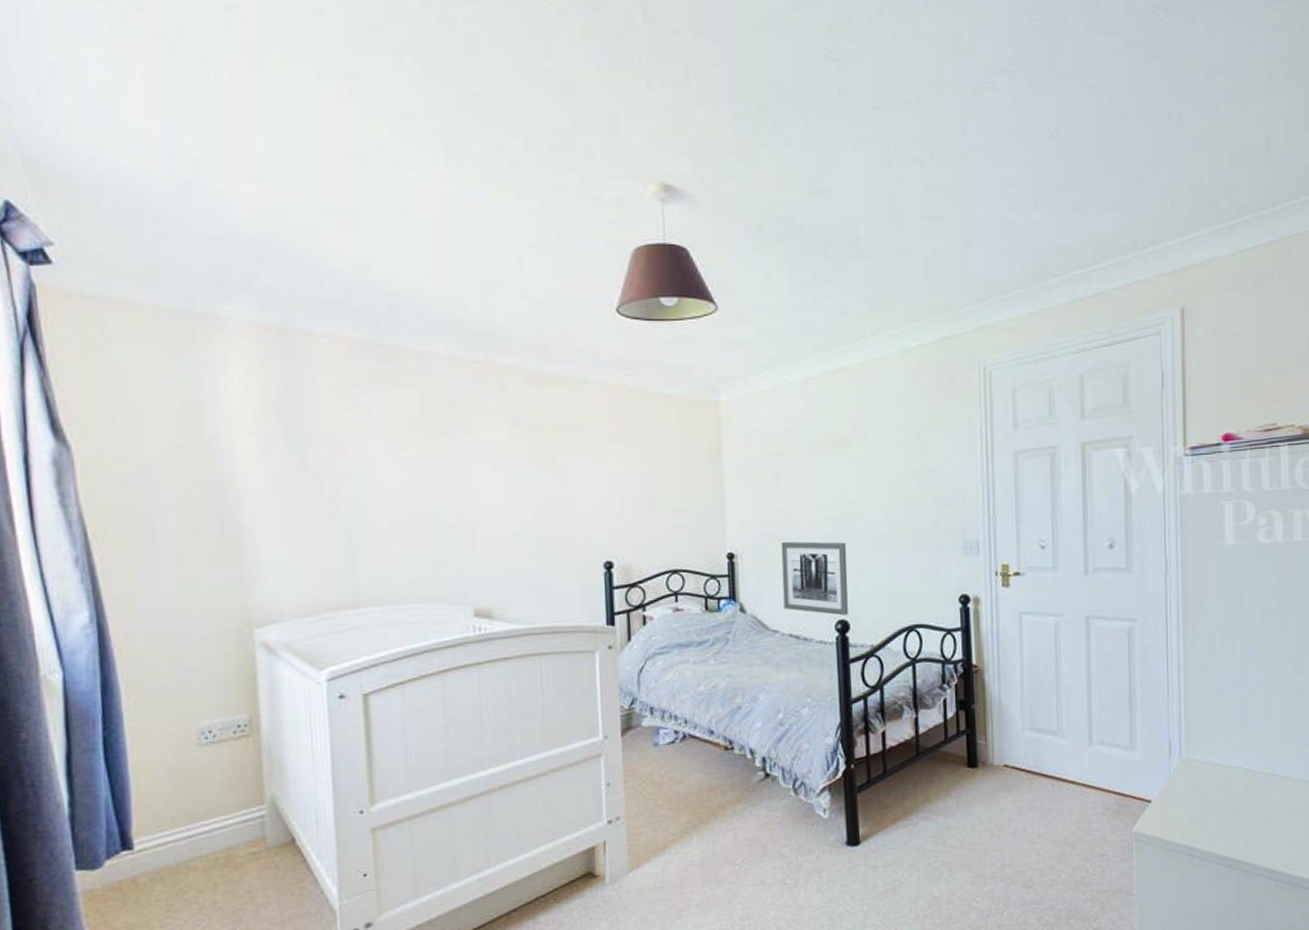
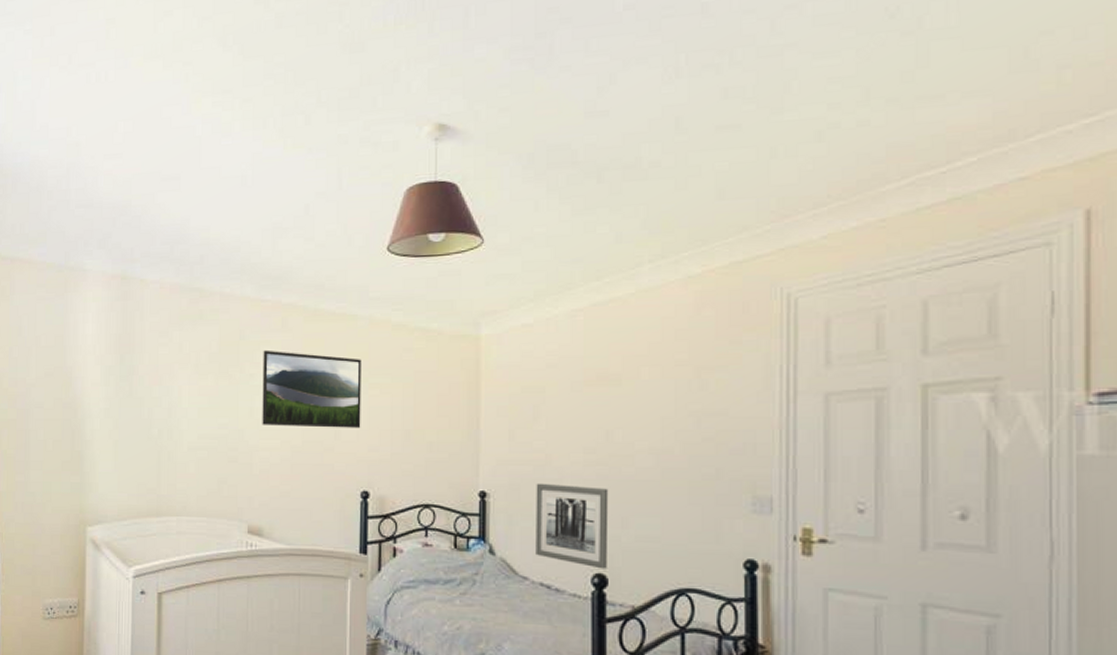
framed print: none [478,415,600,499] -> present [262,349,362,428]

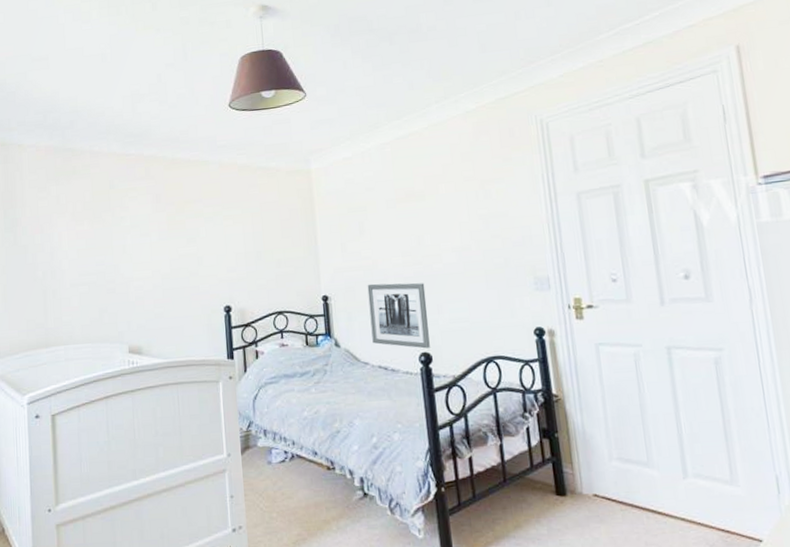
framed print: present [262,349,362,428] -> none [131,195,220,259]

